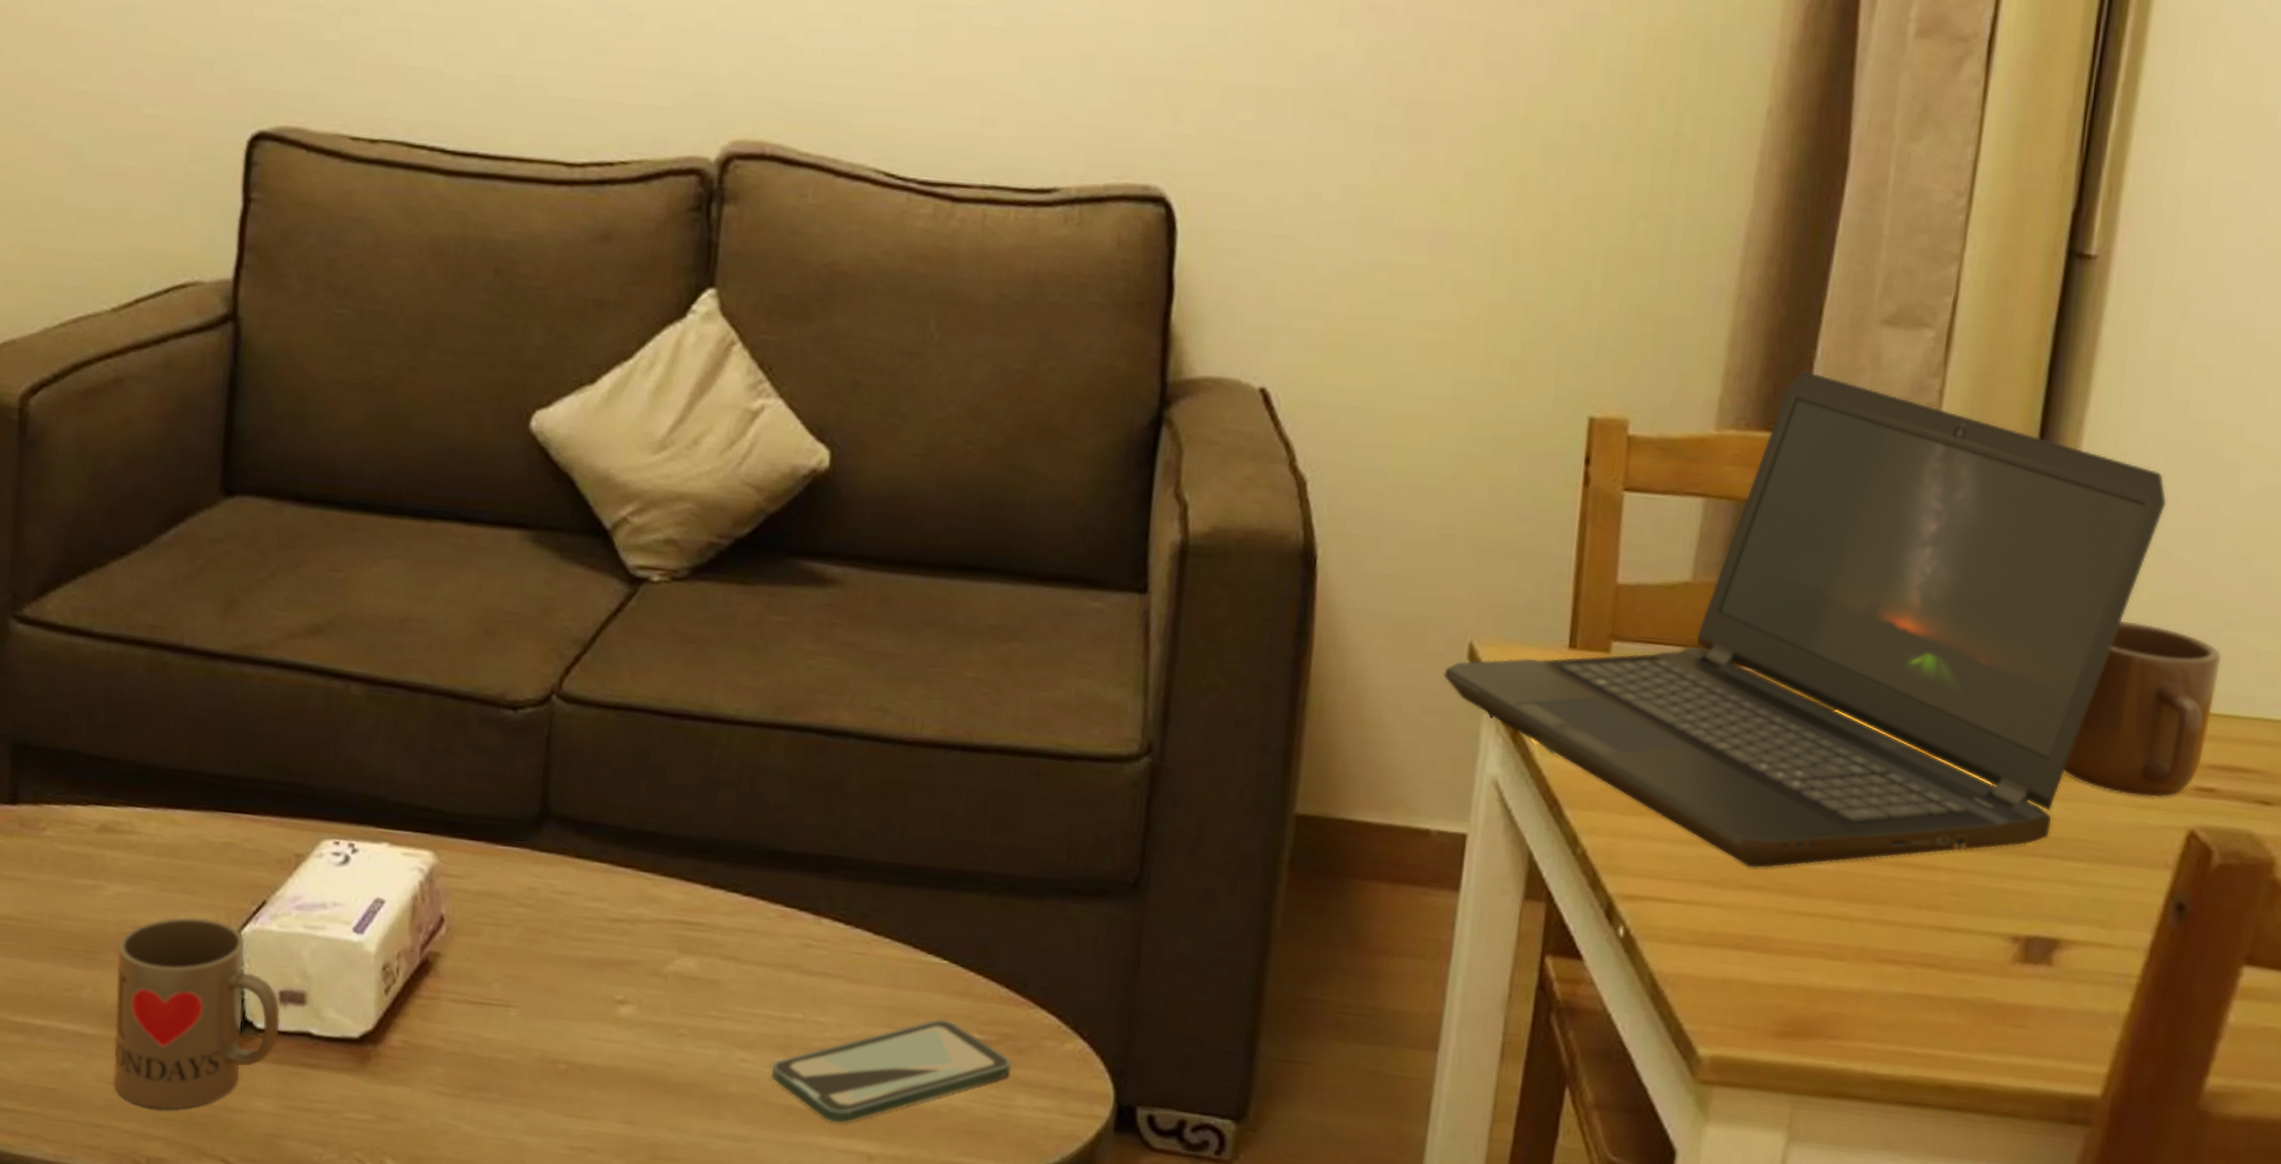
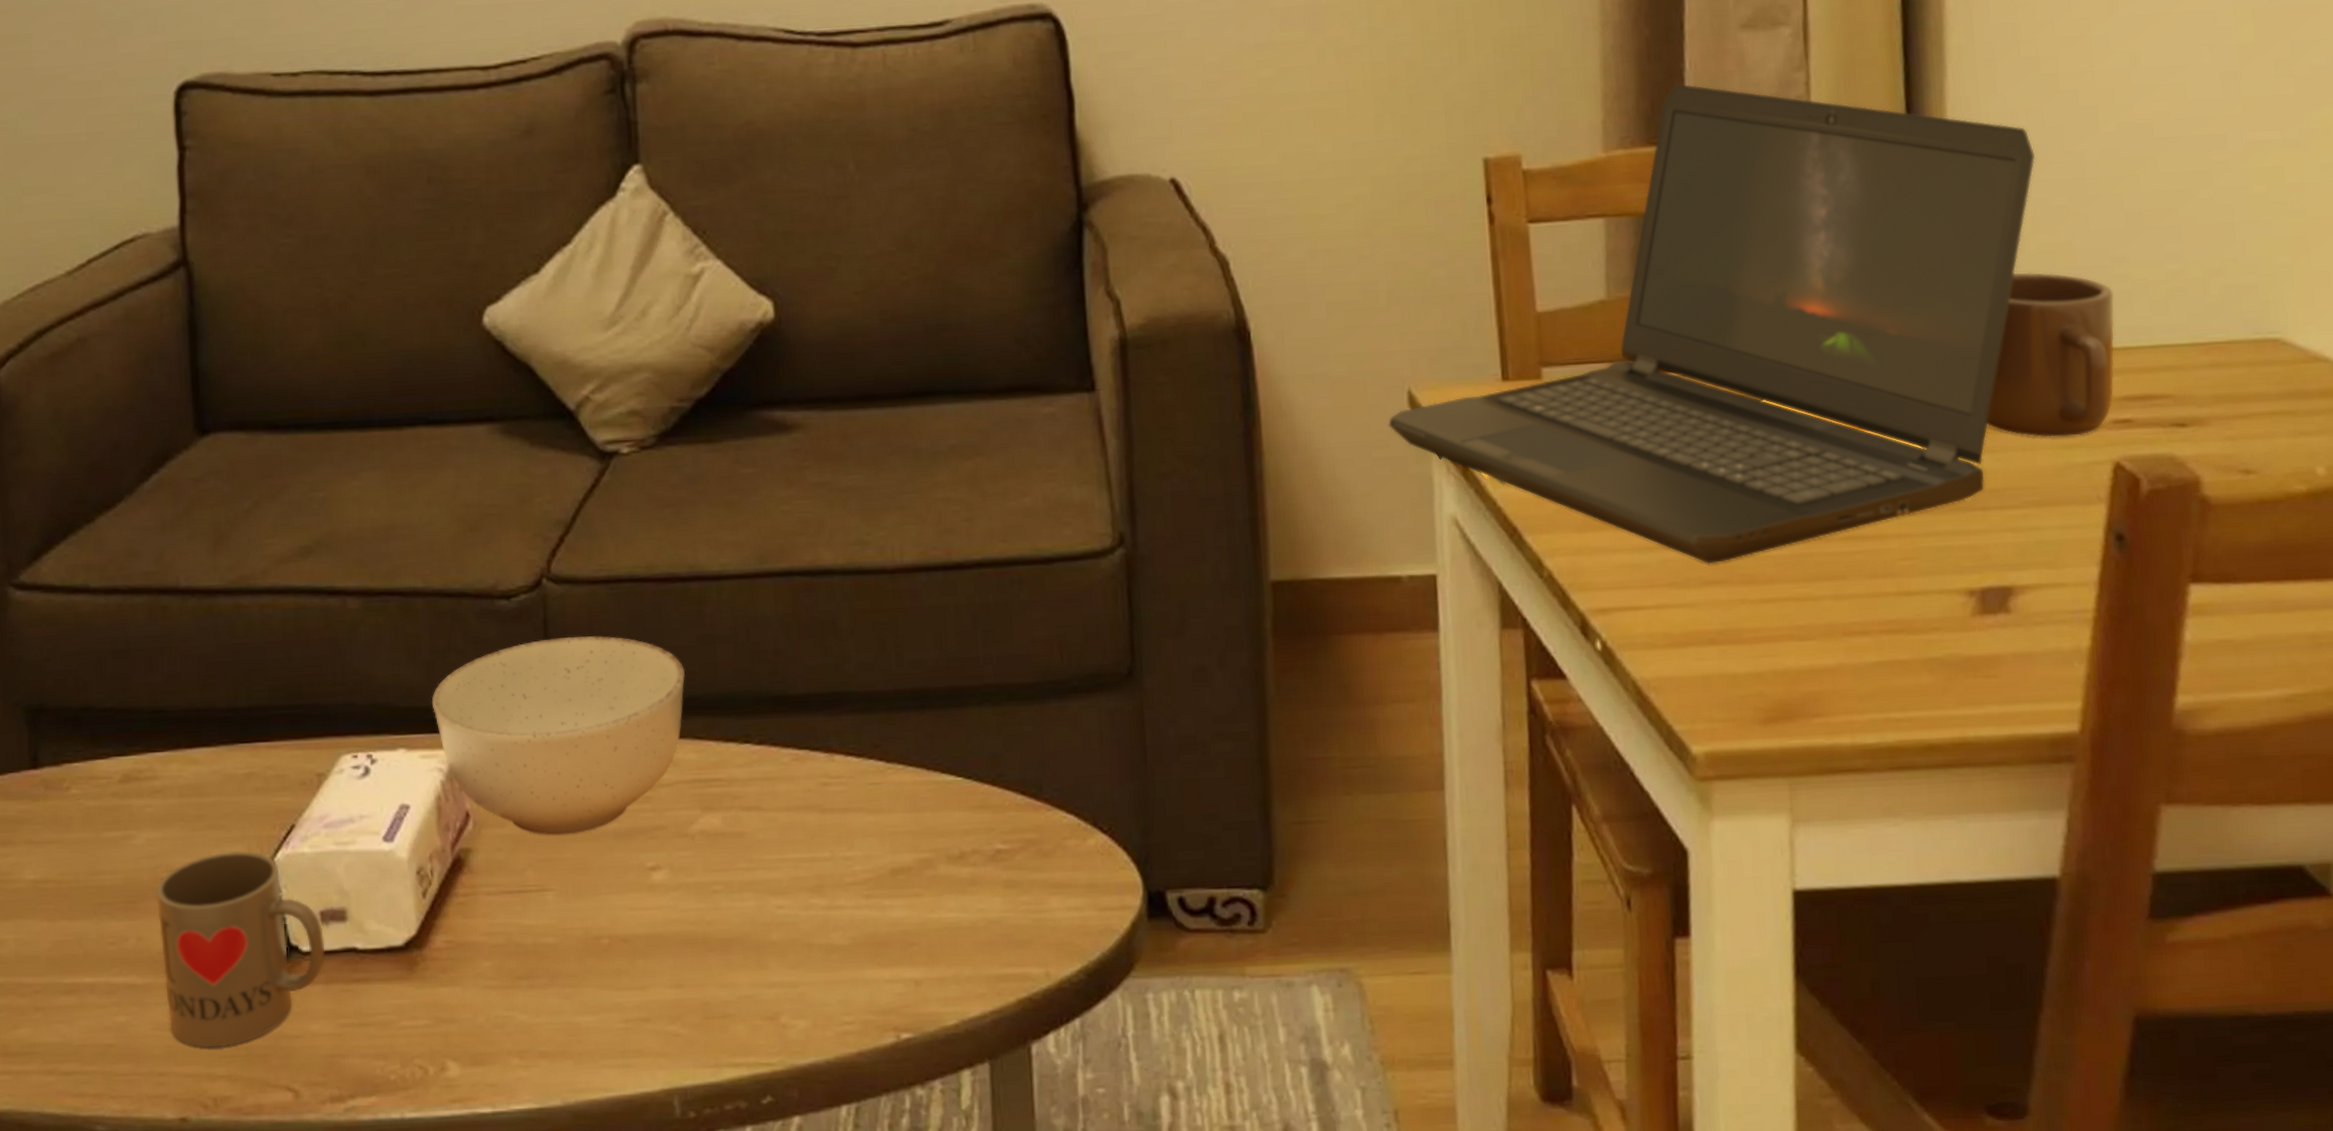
bowl: none [422,756,684,956] -> present [431,636,686,836]
smartphone: present [771,1018,1012,1124] -> none [808,835,1039,954]

